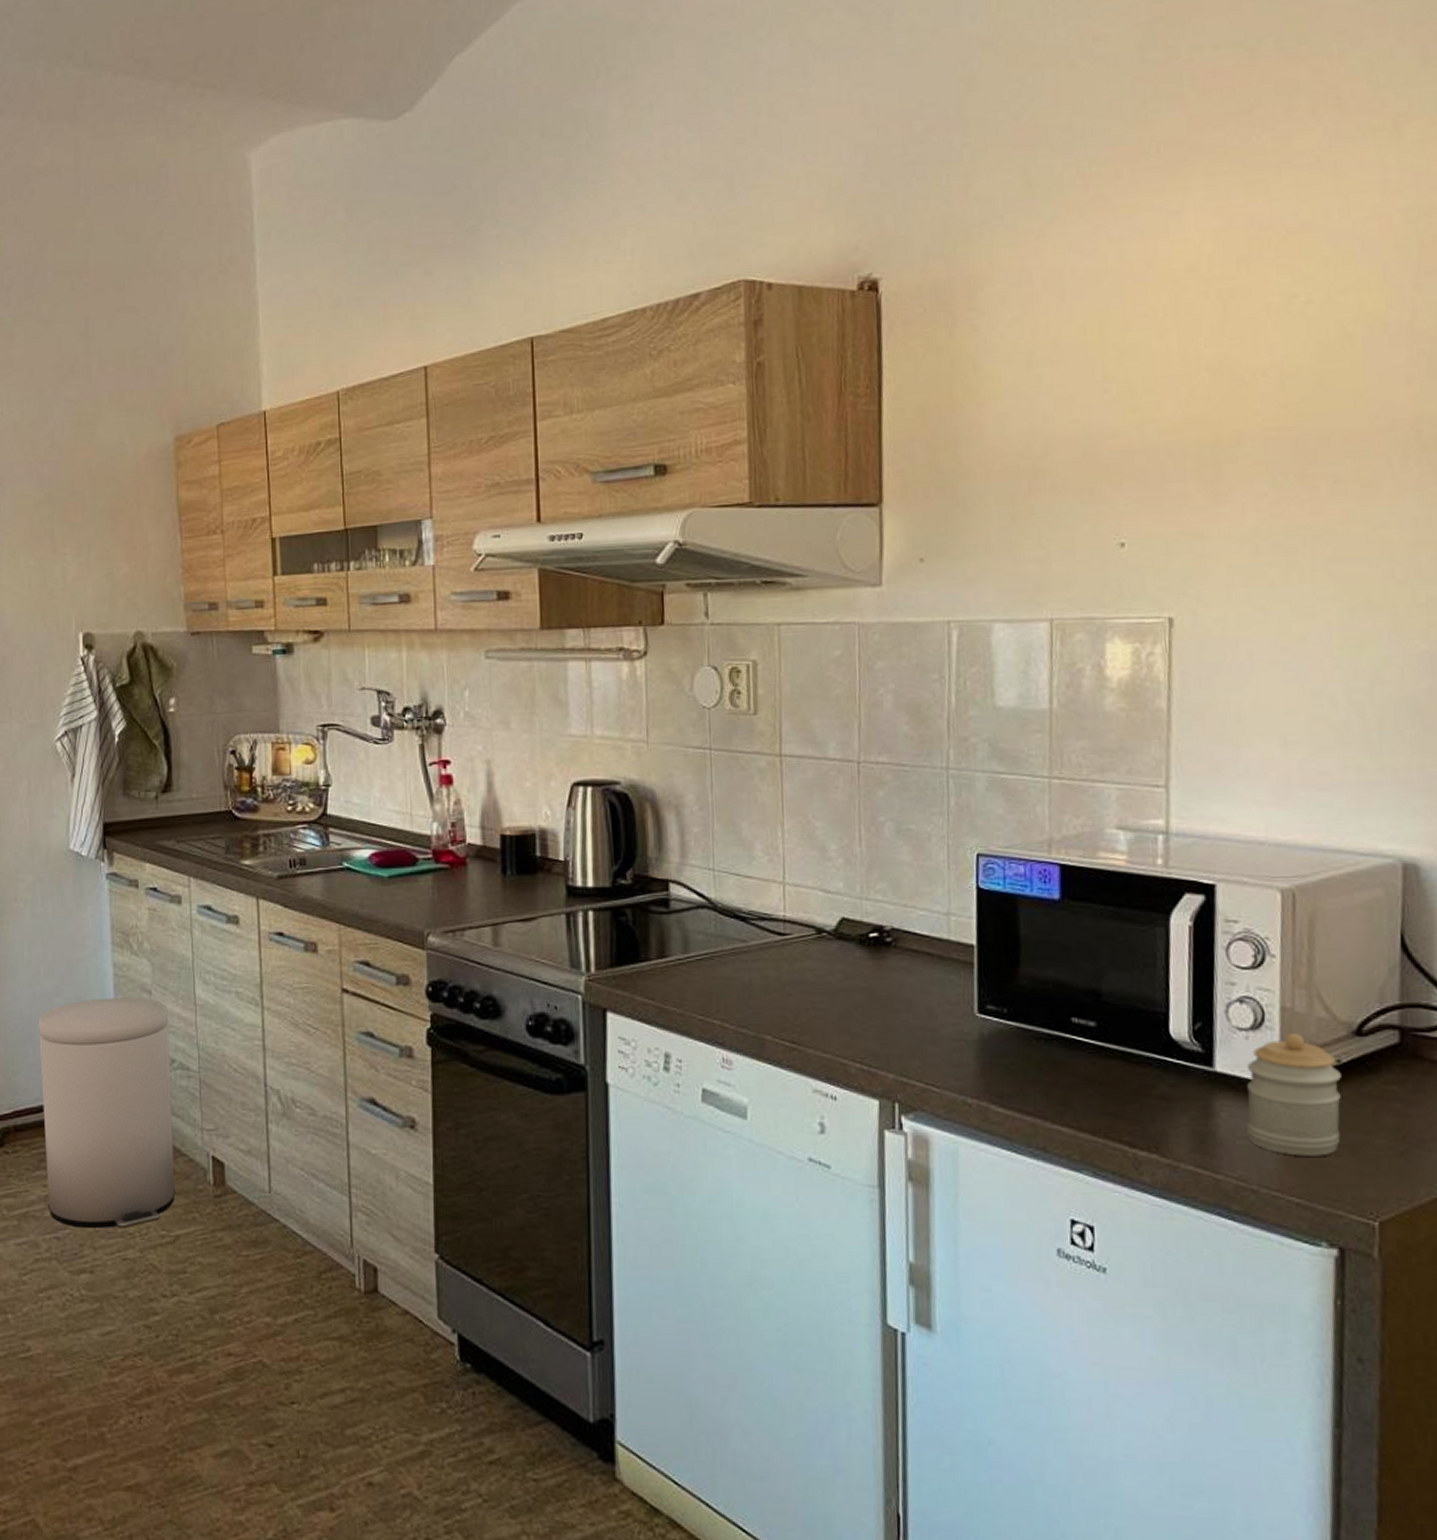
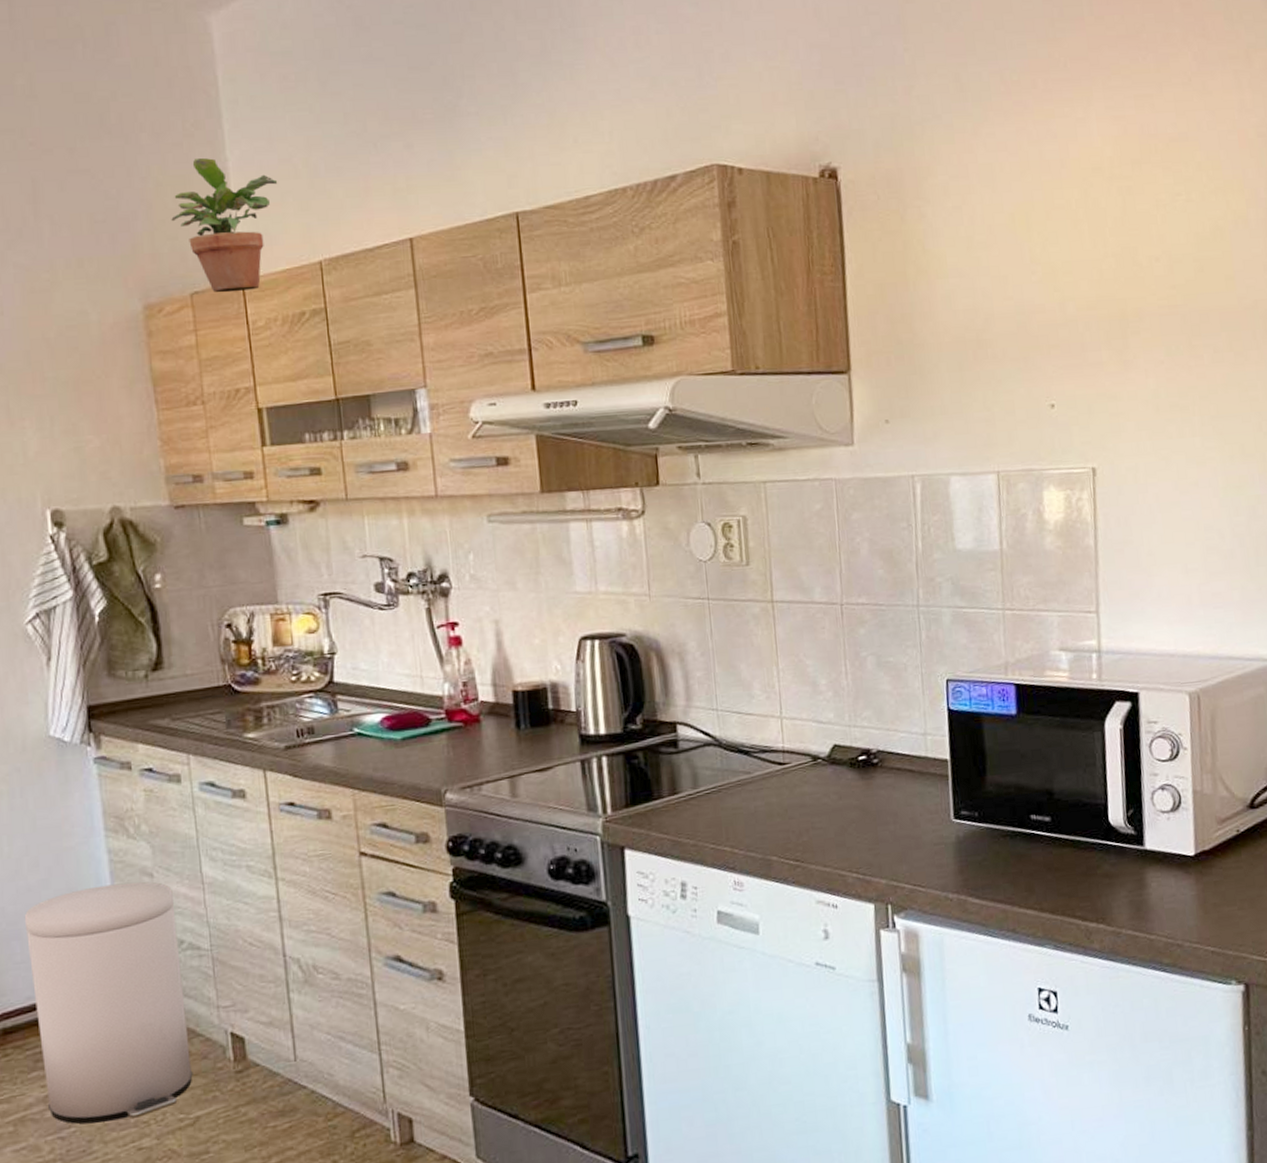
potted plant: none [204,291,303,424] -> present [171,157,278,293]
jar: present [1245,1032,1341,1156] -> none [1170,810,1242,913]

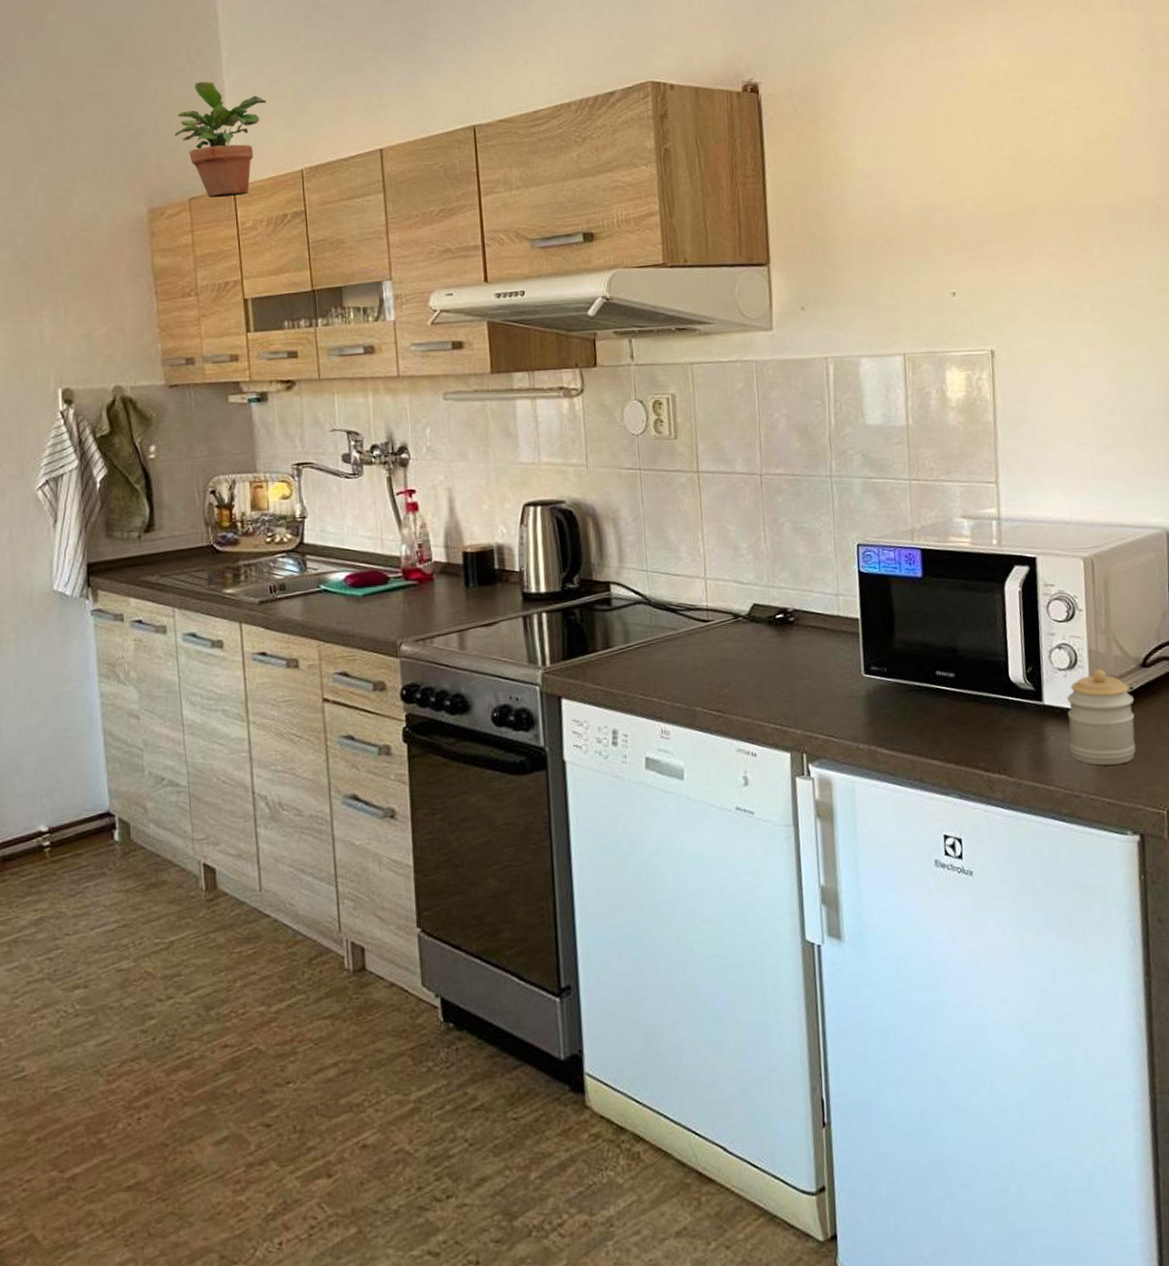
pedal bin: present [24,881,193,1124] -> none [25,723,169,946]
jar: none [1170,810,1242,913] -> present [1067,668,1137,766]

